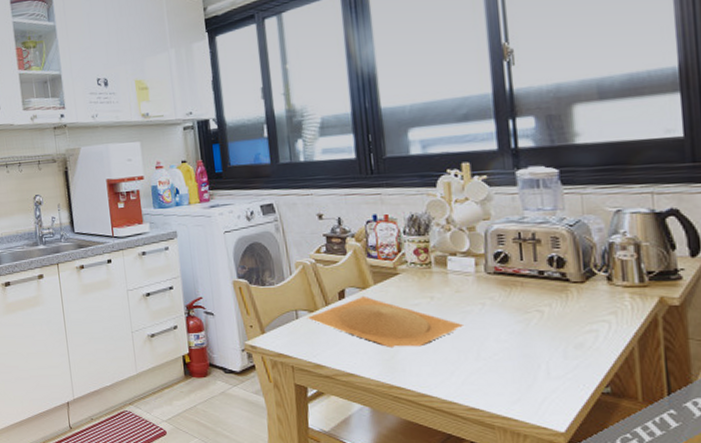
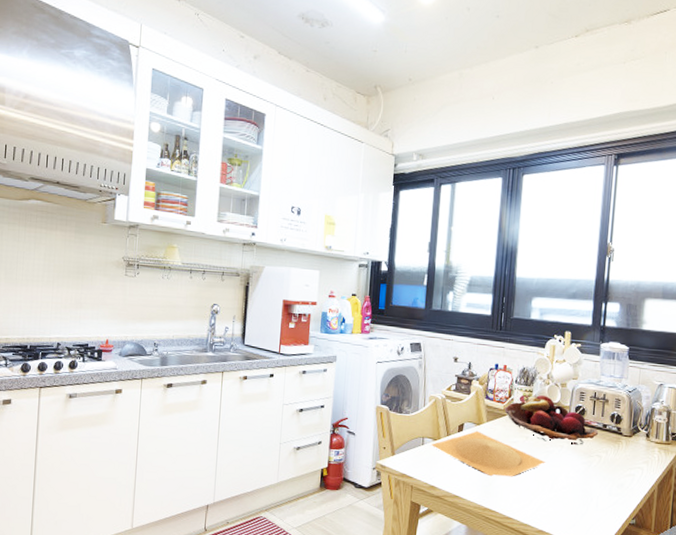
fruit basket: none [395,245,534,300] -> present [504,395,599,445]

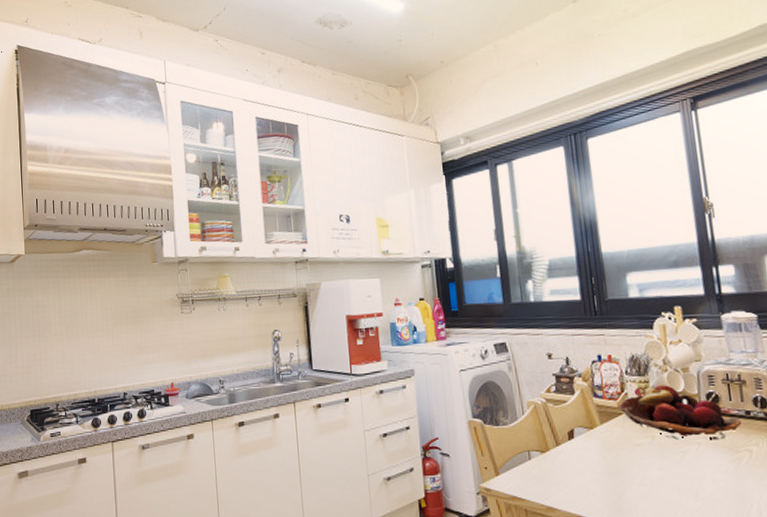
plate: present [430,430,547,477] -> none [539,435,684,490]

